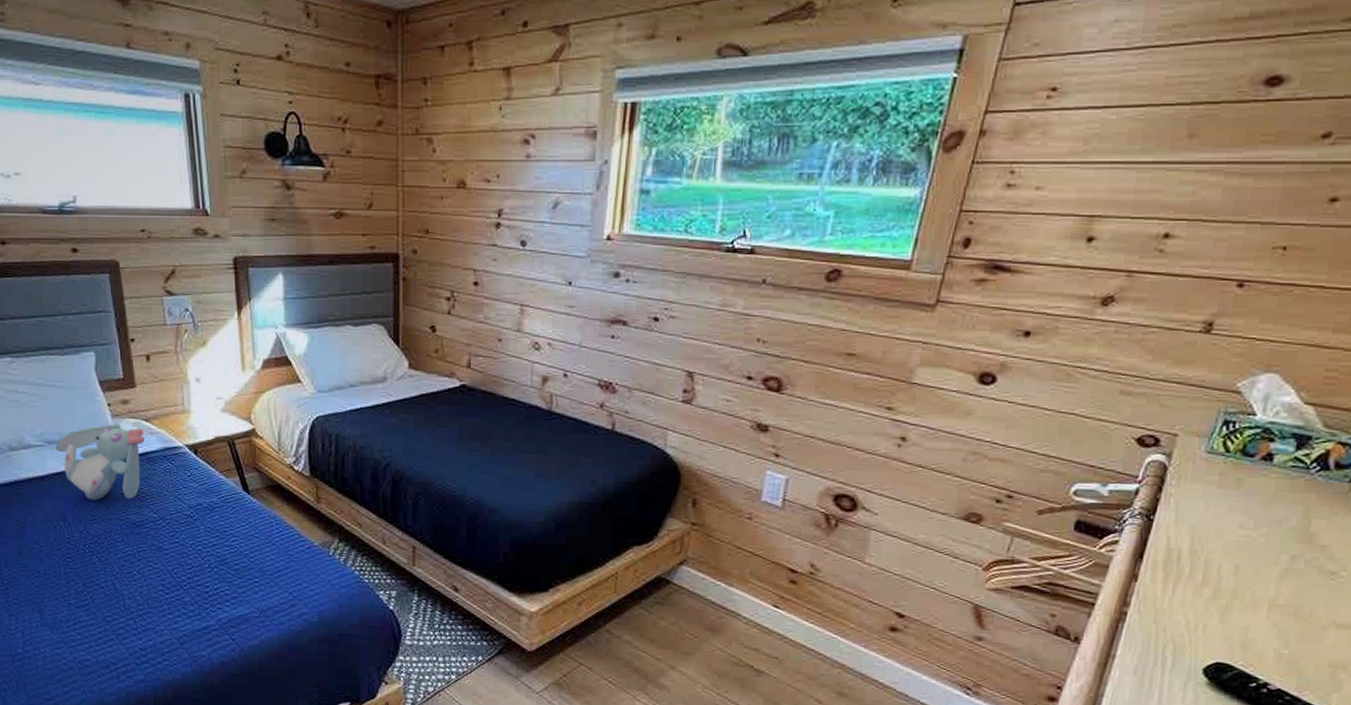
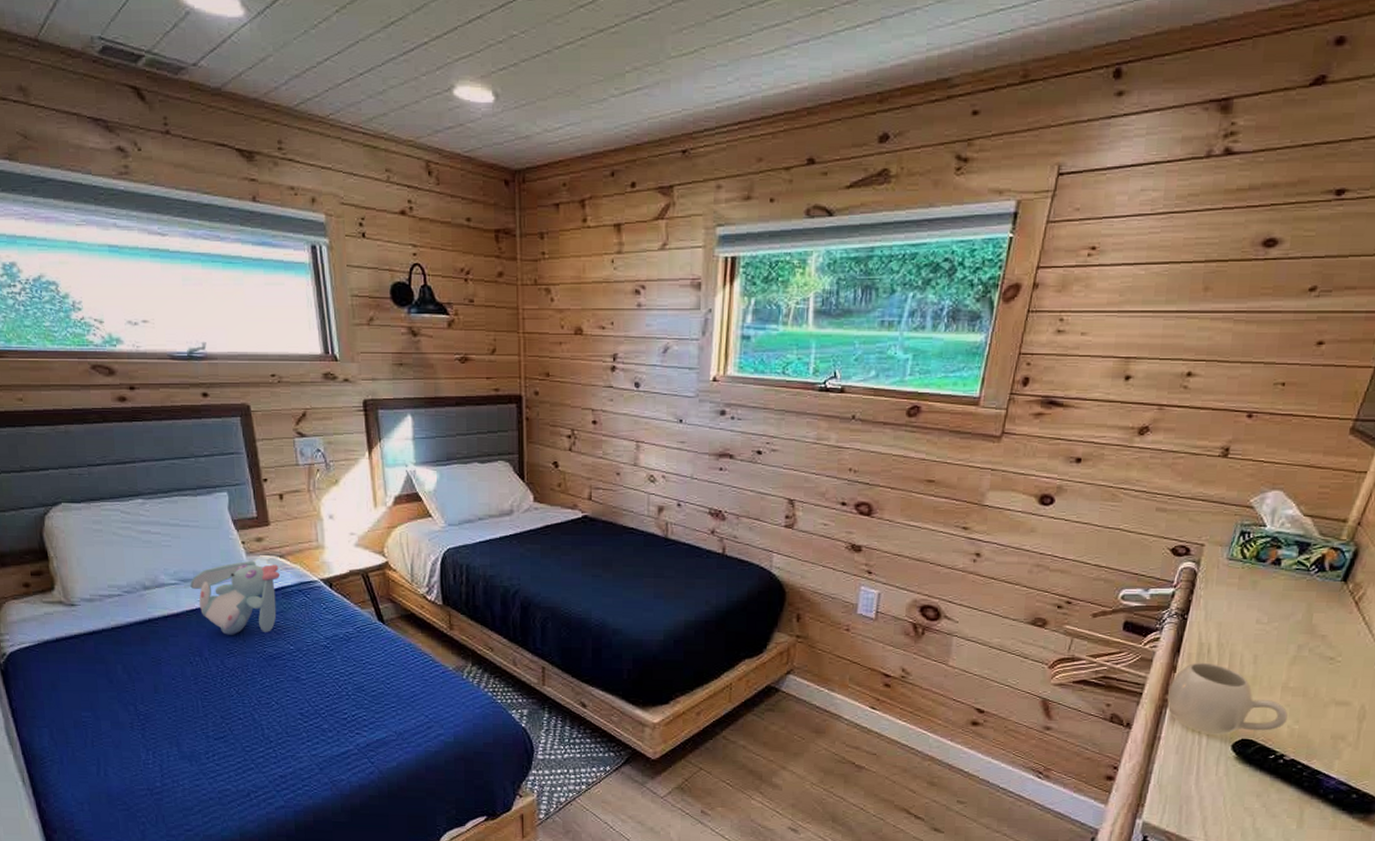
mug: none [1125,570,1276,658] -> present [1167,662,1289,736]

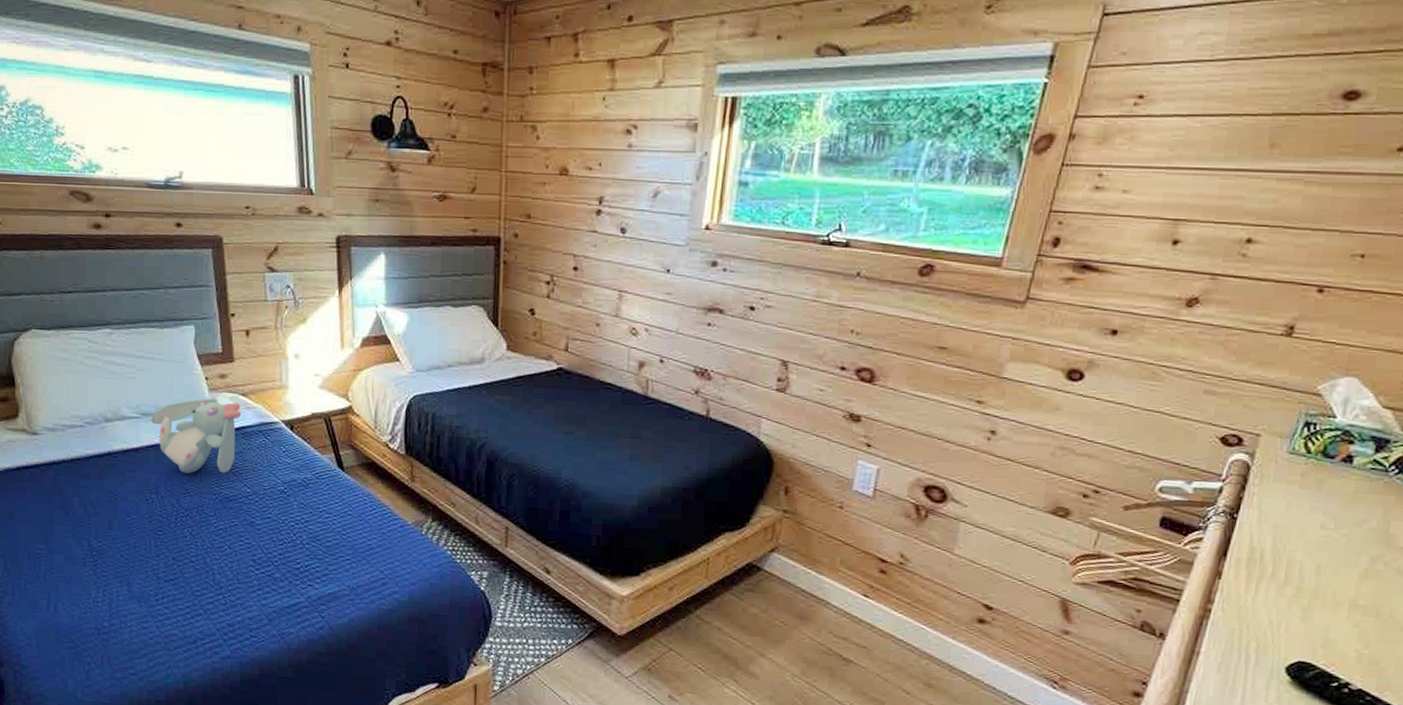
mug: present [1167,662,1289,736] -> none [1209,568,1357,656]

